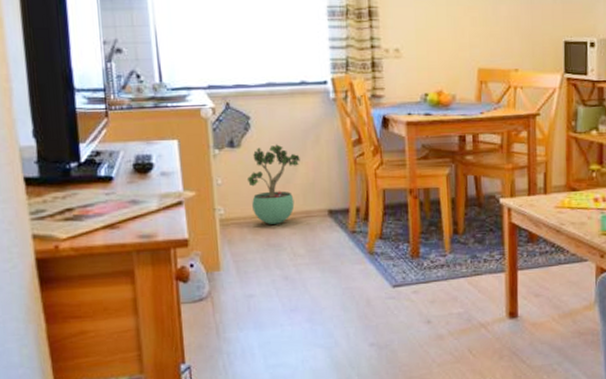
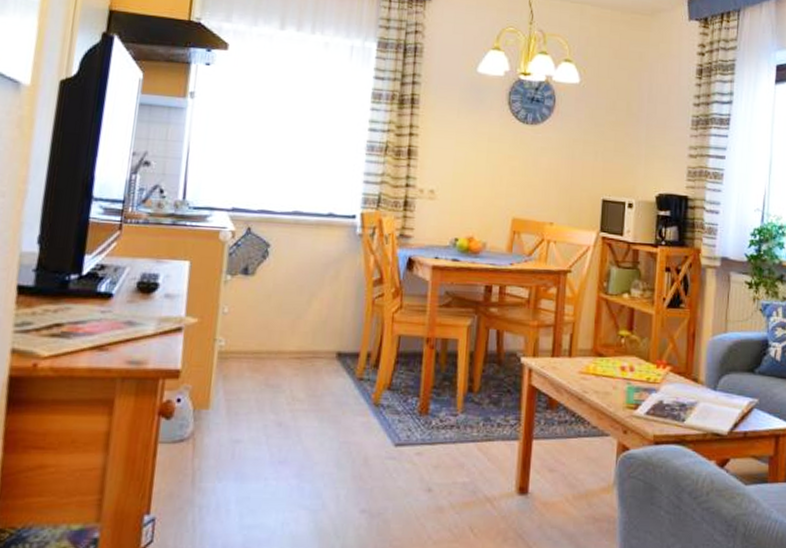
potted plant: present [247,144,300,224] -> none [255,276,316,363]

